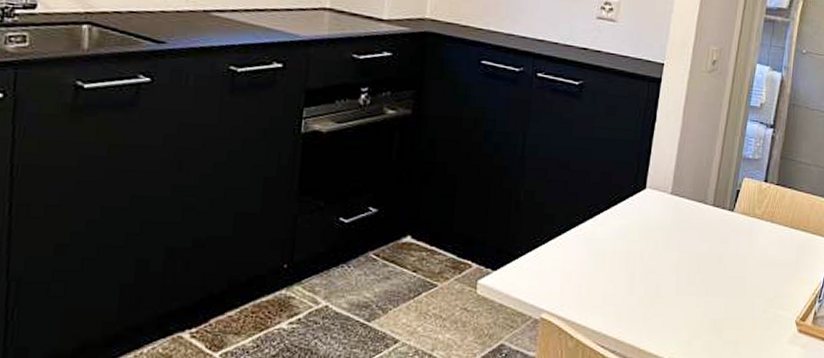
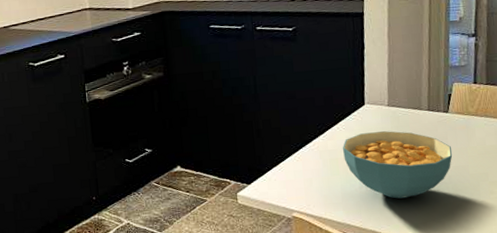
cereal bowl: none [612,223,732,308] -> present [343,131,453,199]

